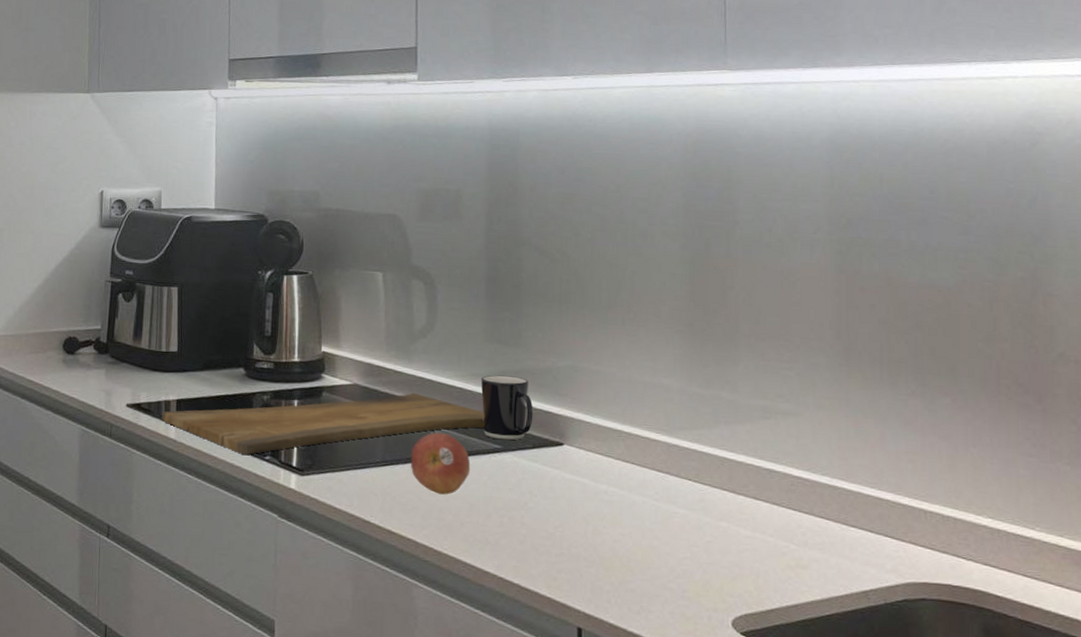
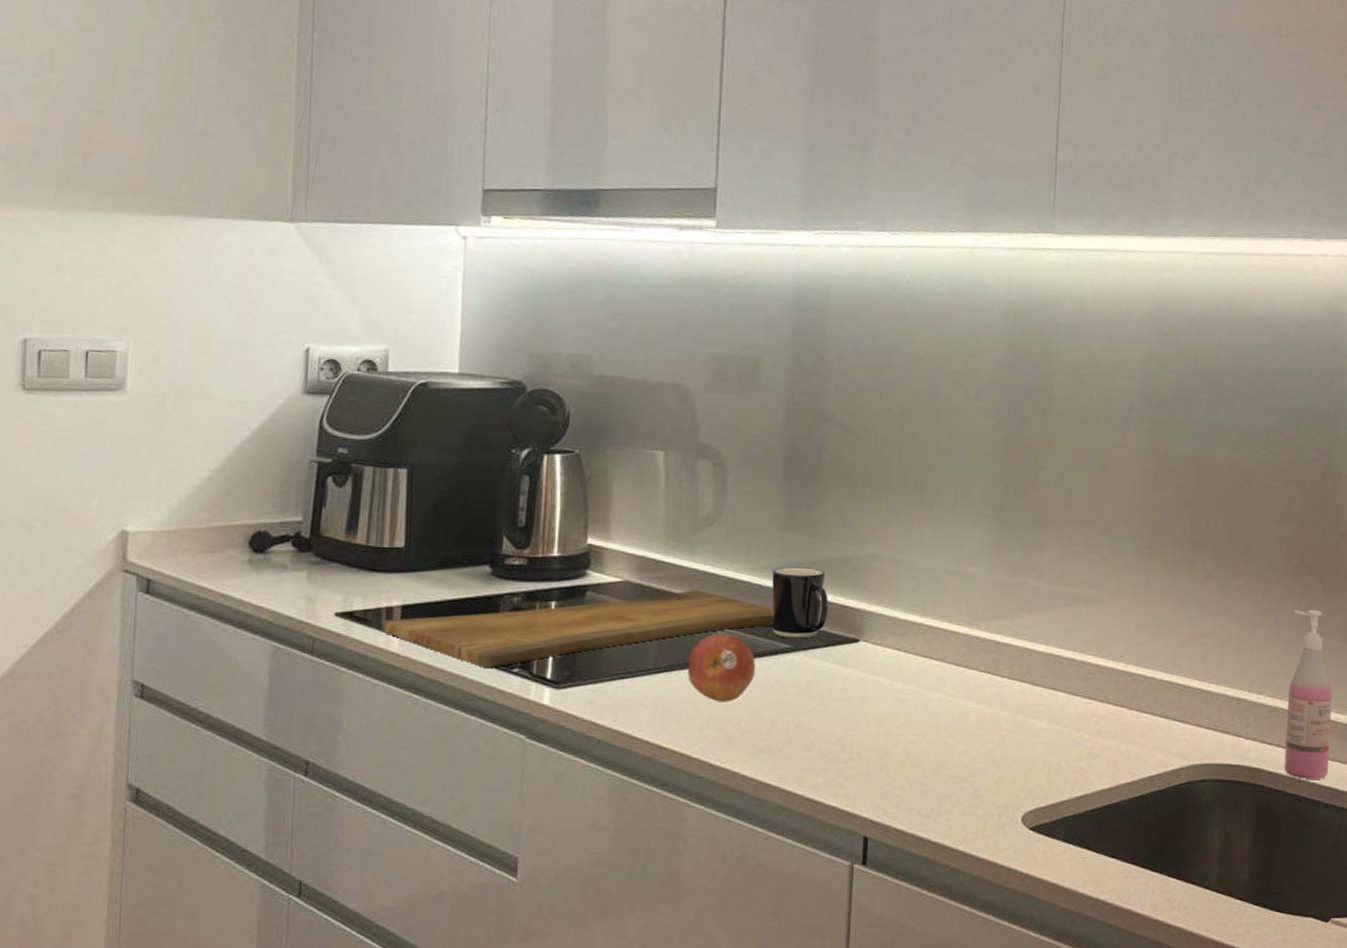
soap dispenser: none [1010,430,1066,608] -> present [1284,609,1333,779]

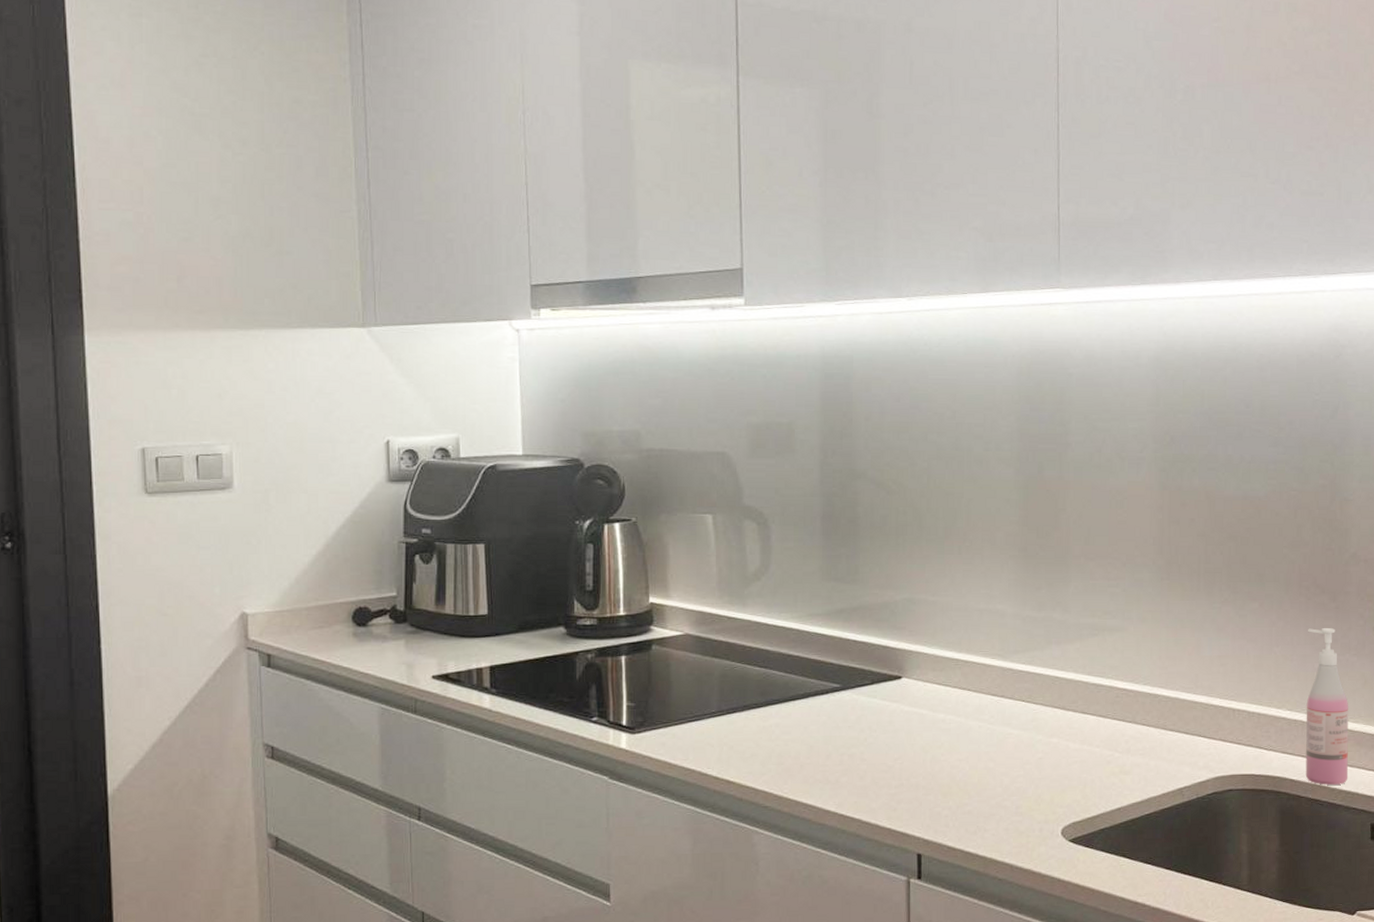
cutting board: present [381,589,775,668] -> none [474,638,823,718]
fruit: present [687,633,756,703] -> none [747,677,809,739]
mug: present [771,566,829,639] -> none [818,613,872,679]

